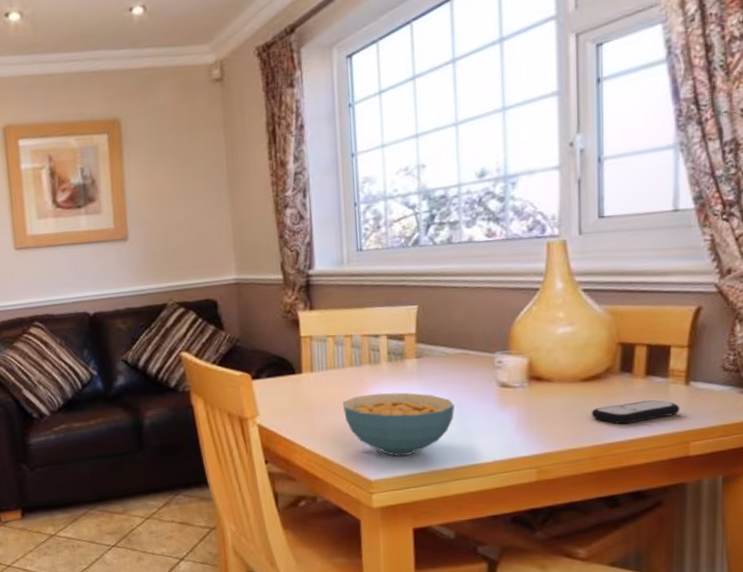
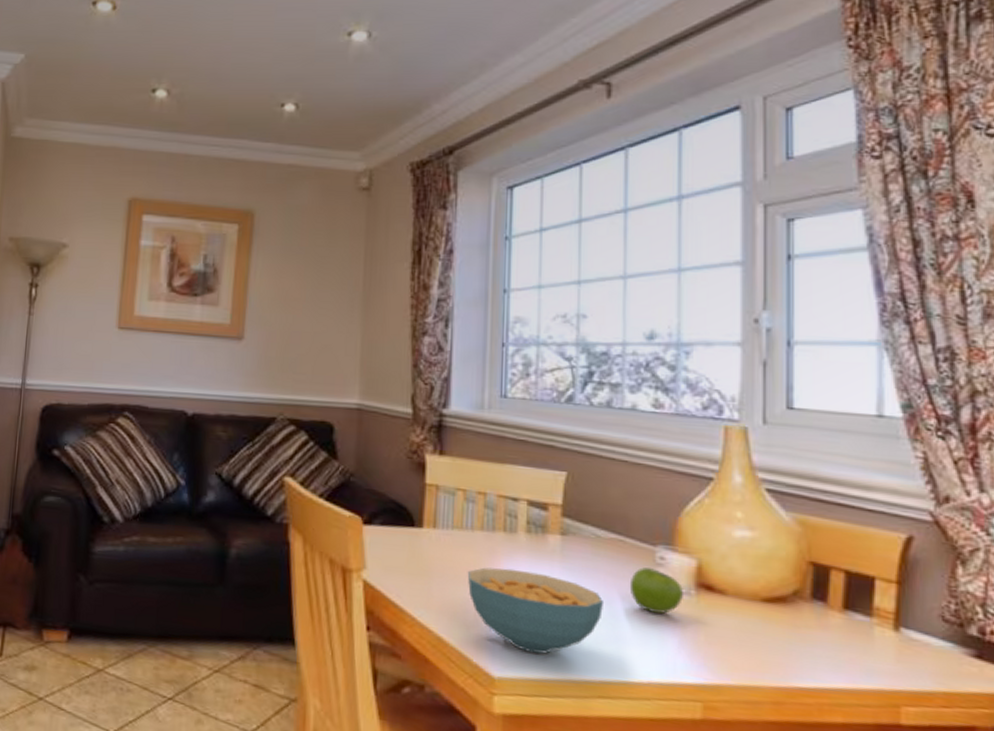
fruit: none [474,371,518,407] -> present [629,567,683,614]
remote control: present [591,400,680,424] -> none [774,638,888,668]

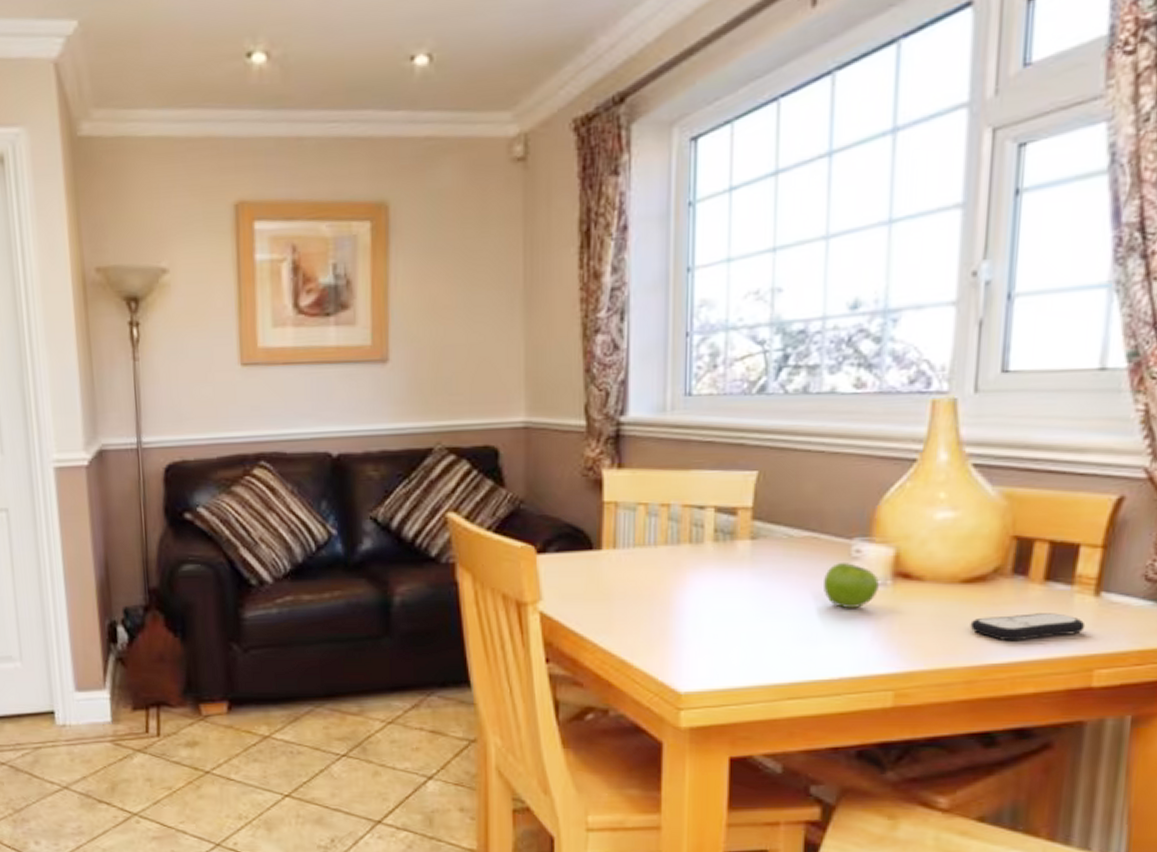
cereal bowl: present [467,567,605,654] -> none [650,581,796,663]
remote control: none [774,638,888,668] -> present [970,613,1086,642]

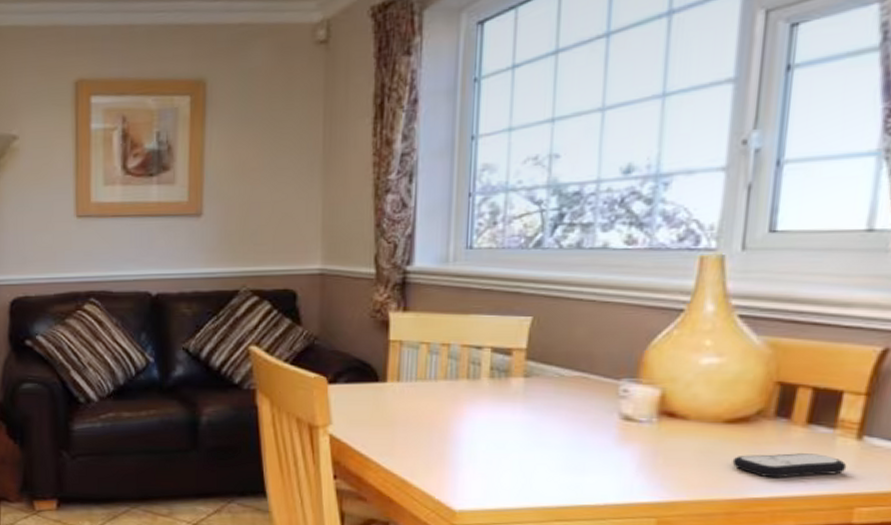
fruit: present [822,563,879,608] -> none [590,401,645,442]

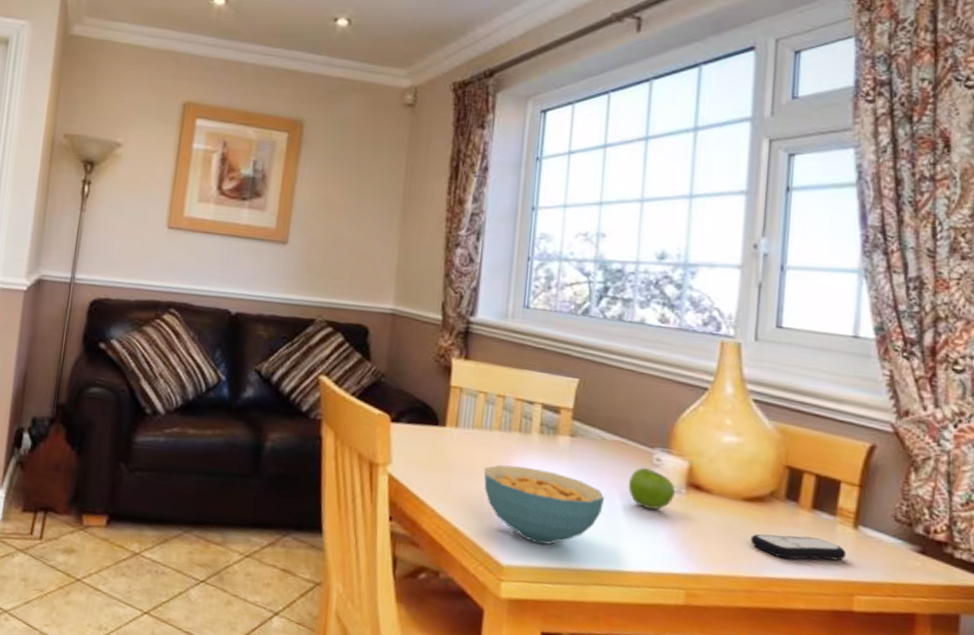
cereal bowl: none [430,413,565,487] -> present [484,464,605,545]
fruit: none [590,401,645,442] -> present [628,467,675,510]

